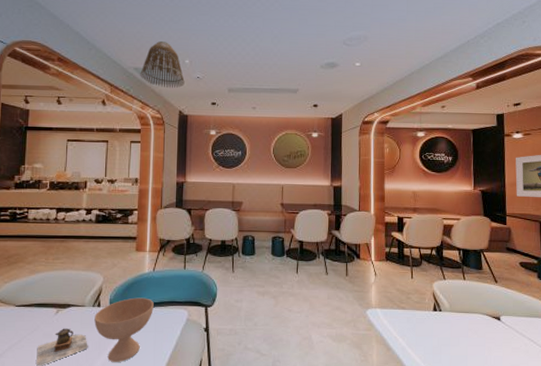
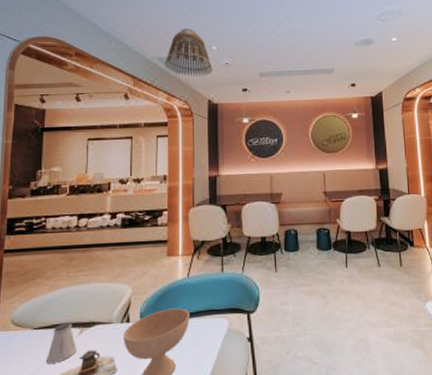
saltshaker: none [27,303,54,337] -> present [47,322,77,364]

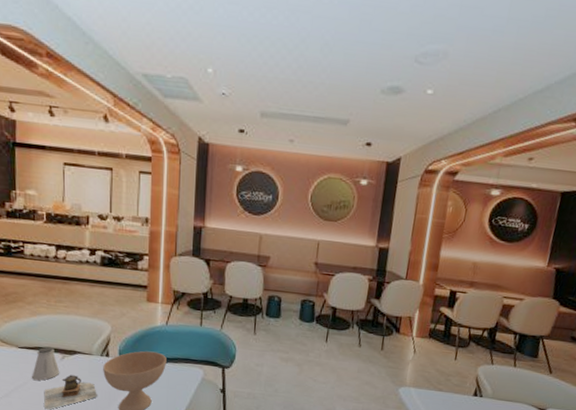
lamp shade: present [164,28,213,77] -> none [150,37,206,107]

